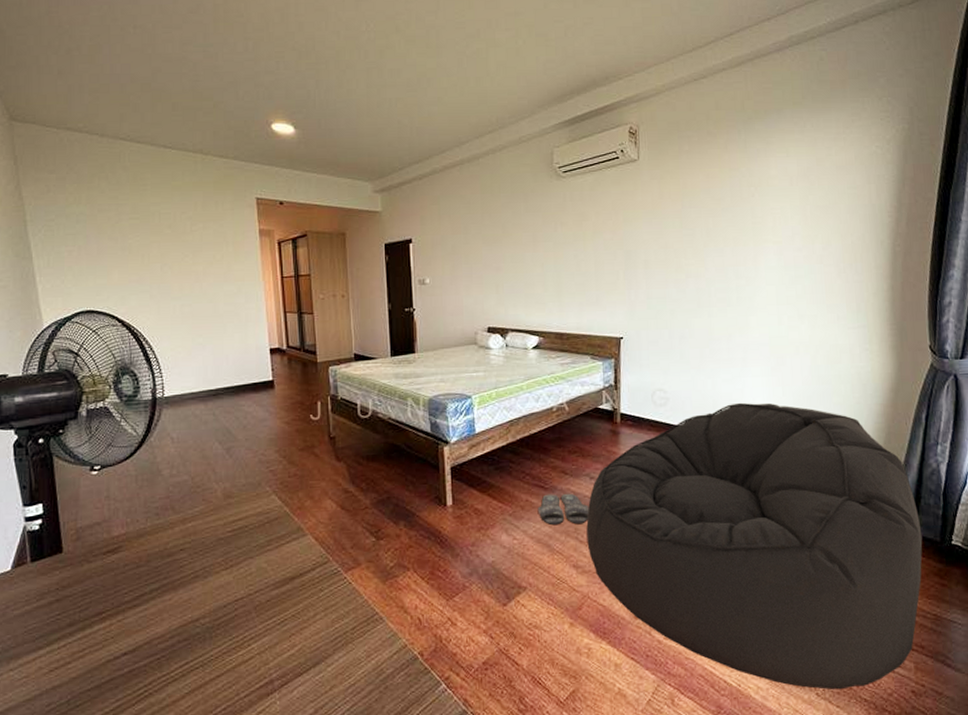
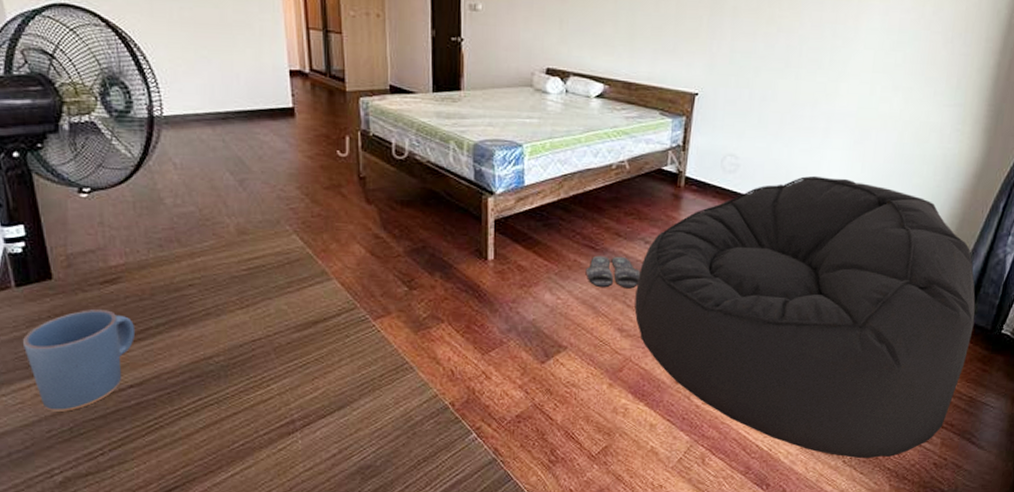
mug: none [32,579,132,684] -> present [22,310,136,412]

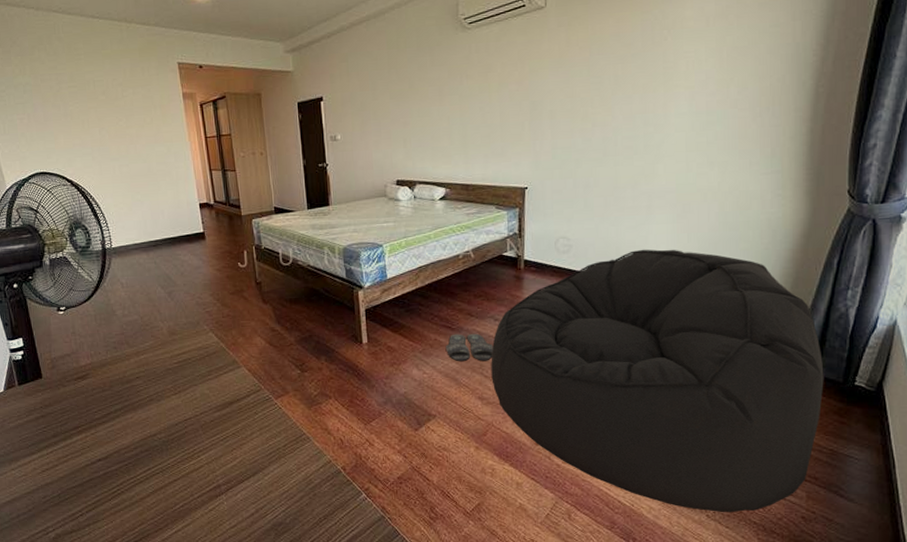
mug: present [22,310,136,412] -> none [24,400,101,481]

